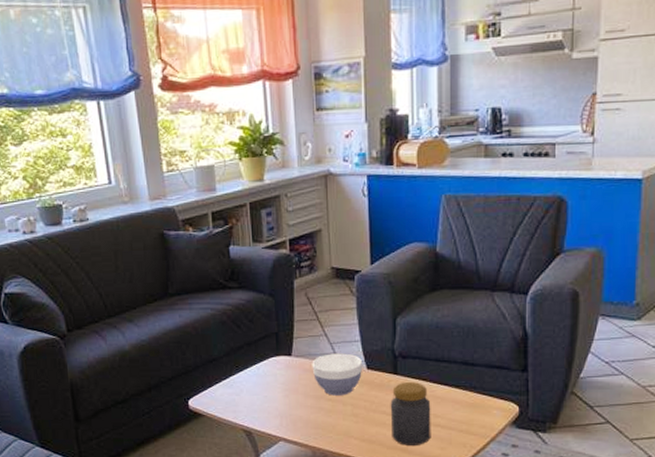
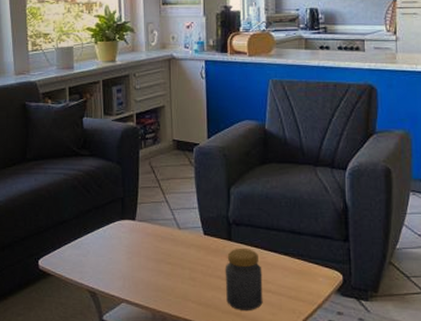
bowl: present [312,353,362,396] -> none [153,219,199,260]

